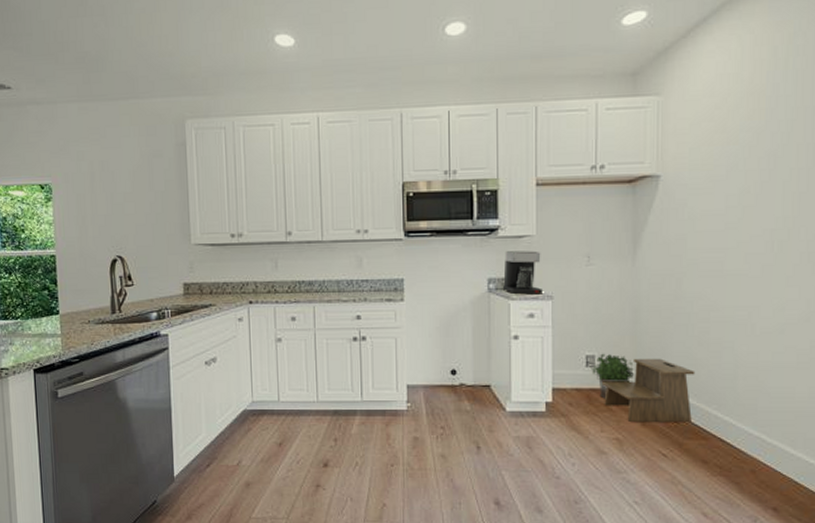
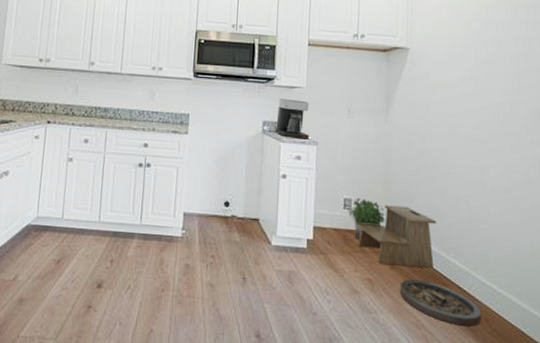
pet bowl: none [652,436,747,480] -> present [399,279,481,327]

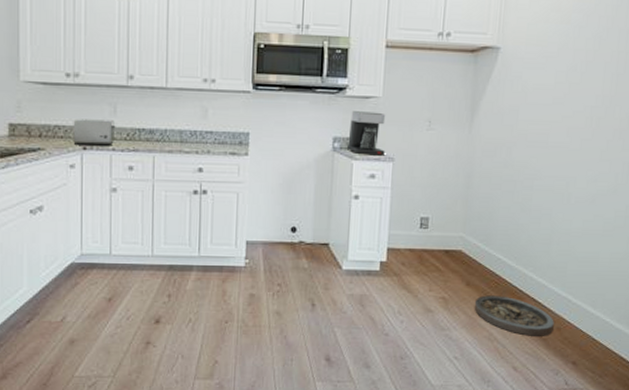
toaster: none [39,97,77,121] -> present [73,119,116,146]
potted plant: present [348,197,385,241] -> none [424,215,463,260]
step stool: present [356,205,437,268] -> none [433,222,517,283]

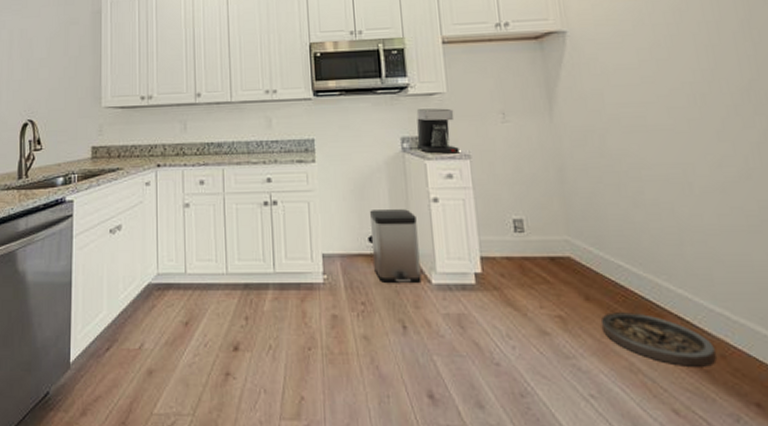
toaster: present [73,119,116,146] -> none [148,136,187,163]
pedal bin: none [293,203,337,268] -> present [370,209,422,283]

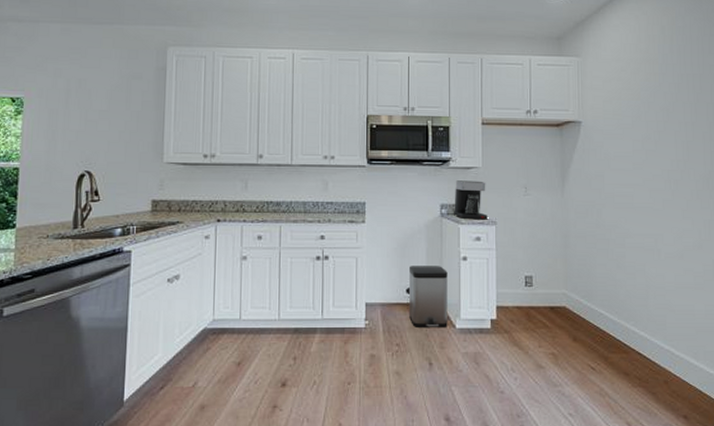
pet bowl: present [600,312,717,367] -> none [583,350,661,390]

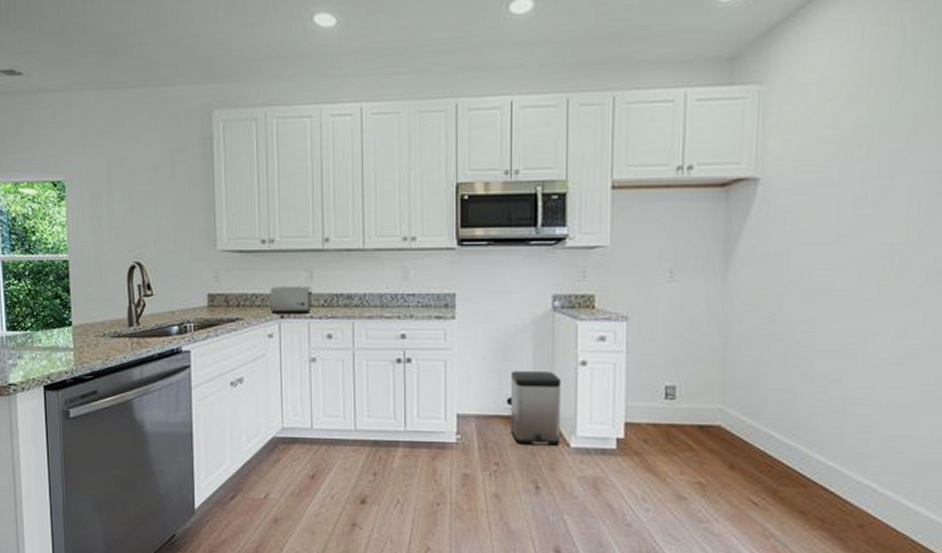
toaster: none [208,194,247,218] -> present [270,286,313,314]
coffee maker: present [454,180,488,220] -> none [570,264,616,314]

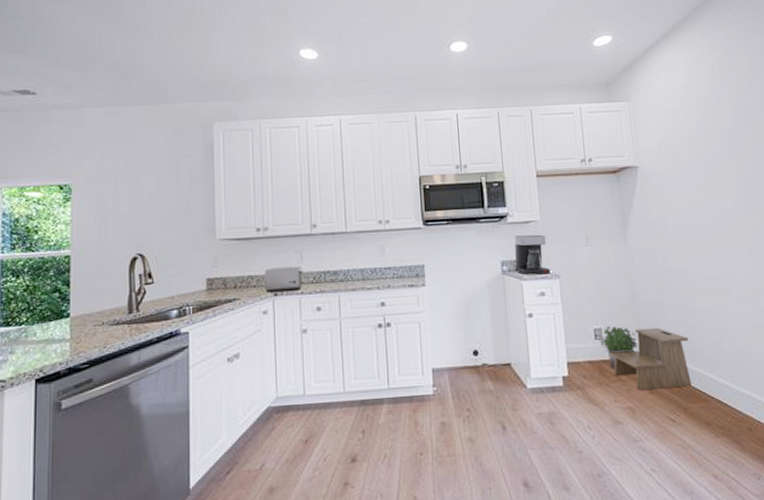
pedal bin: present [511,371,561,446] -> none [474,325,518,390]
coffee maker: none [570,264,616,314] -> present [514,234,551,275]
potted plant: none [670,384,721,437] -> present [599,326,637,370]
step stool: none [682,391,795,466] -> present [610,327,692,390]

